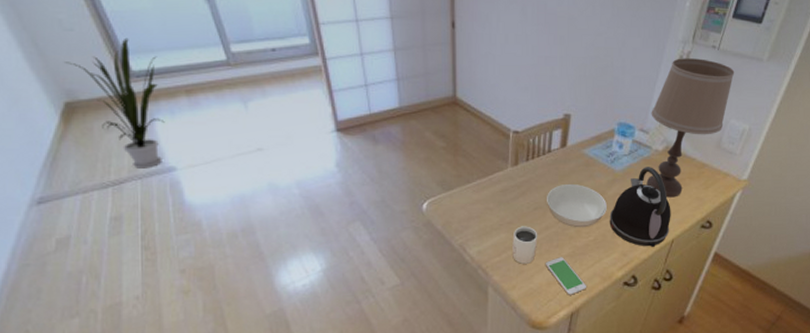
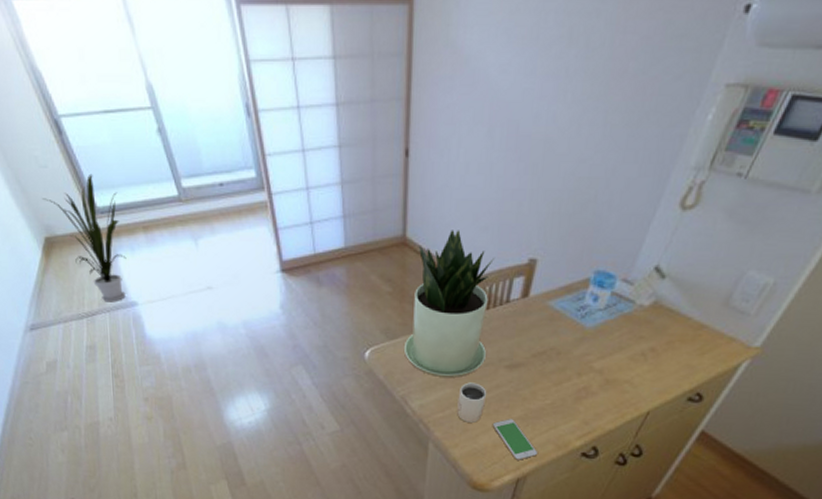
planter: none [459,90,536,224] -> present [403,230,496,379]
bowl: present [547,183,608,228] -> none [500,339,572,390]
kettle: present [609,167,671,248] -> none [571,325,652,419]
table lamp: present [646,58,735,198] -> none [623,190,765,363]

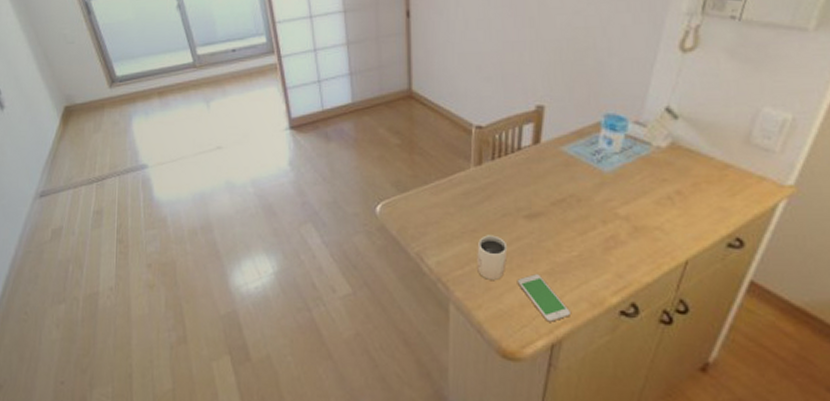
house plant: present [43,173,127,302] -> none [67,47,140,166]
planter: present [403,230,496,379] -> none [415,81,504,232]

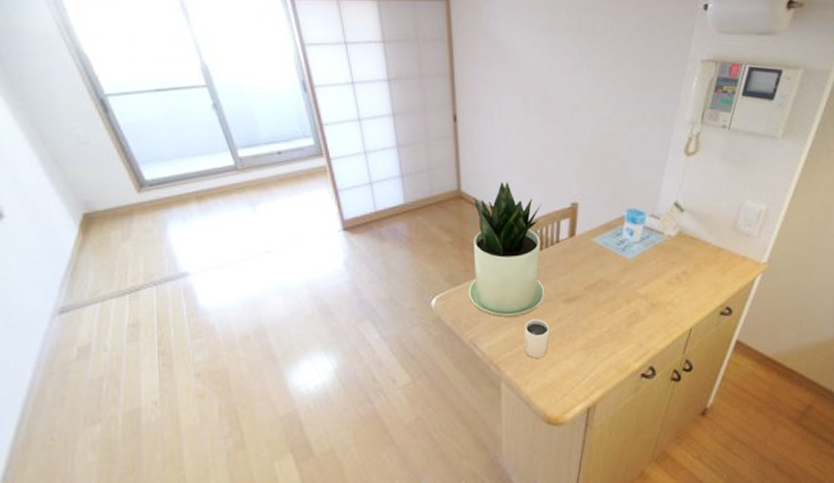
planter: none [415,81,504,232] -> present [468,182,546,318]
phone: present [517,274,572,322] -> none [558,350,603,389]

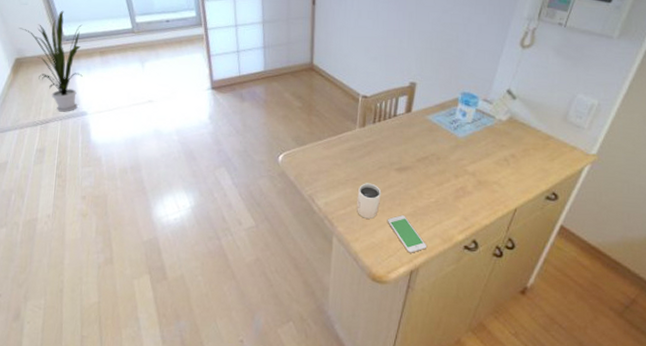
house plant: none [82,148,177,275] -> present [19,10,83,112]
planter: present [468,182,546,318] -> none [311,59,384,180]
phone: none [558,350,603,389] -> present [387,215,428,253]

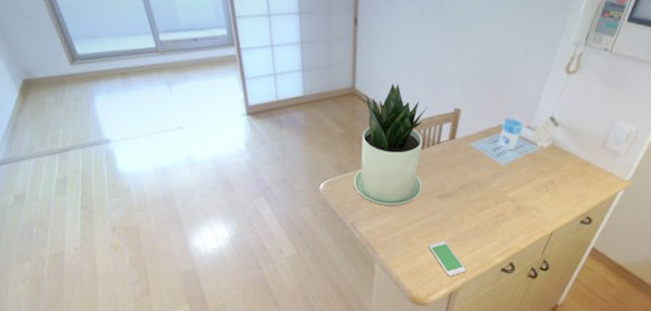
house plant: present [19,10,83,112] -> none [24,25,103,140]
planter: none [311,59,384,180] -> present [353,84,428,207]
mug: present [357,183,382,219] -> none [399,210,424,245]

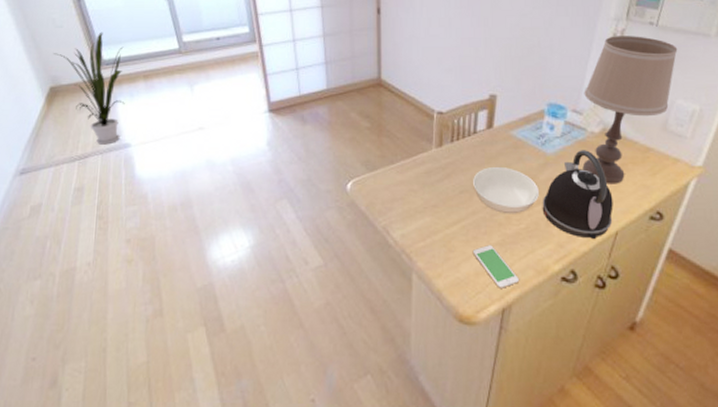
house plant: none [24,25,103,140] -> present [54,32,125,145]
planter: present [353,84,428,207] -> none [383,72,461,207]
bowl: none [433,173,491,216] -> present [473,166,540,214]
kettle: none [491,162,552,239] -> present [542,150,613,240]
table lamp: none [529,59,626,193] -> present [582,36,678,184]

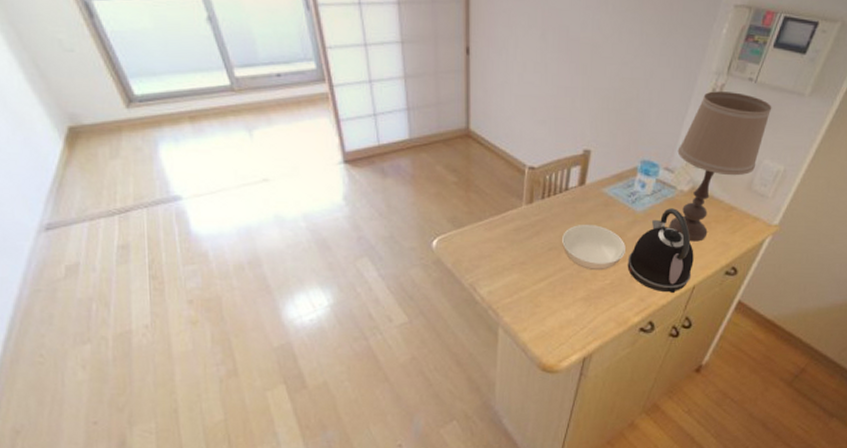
house plant: present [54,32,125,145] -> none [67,59,169,197]
phone: present [472,245,520,288] -> none [558,300,602,339]

